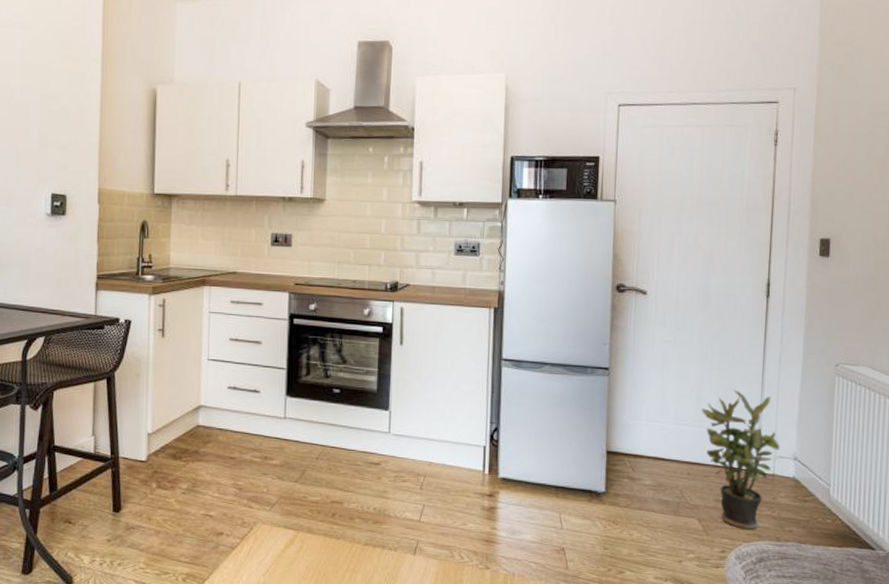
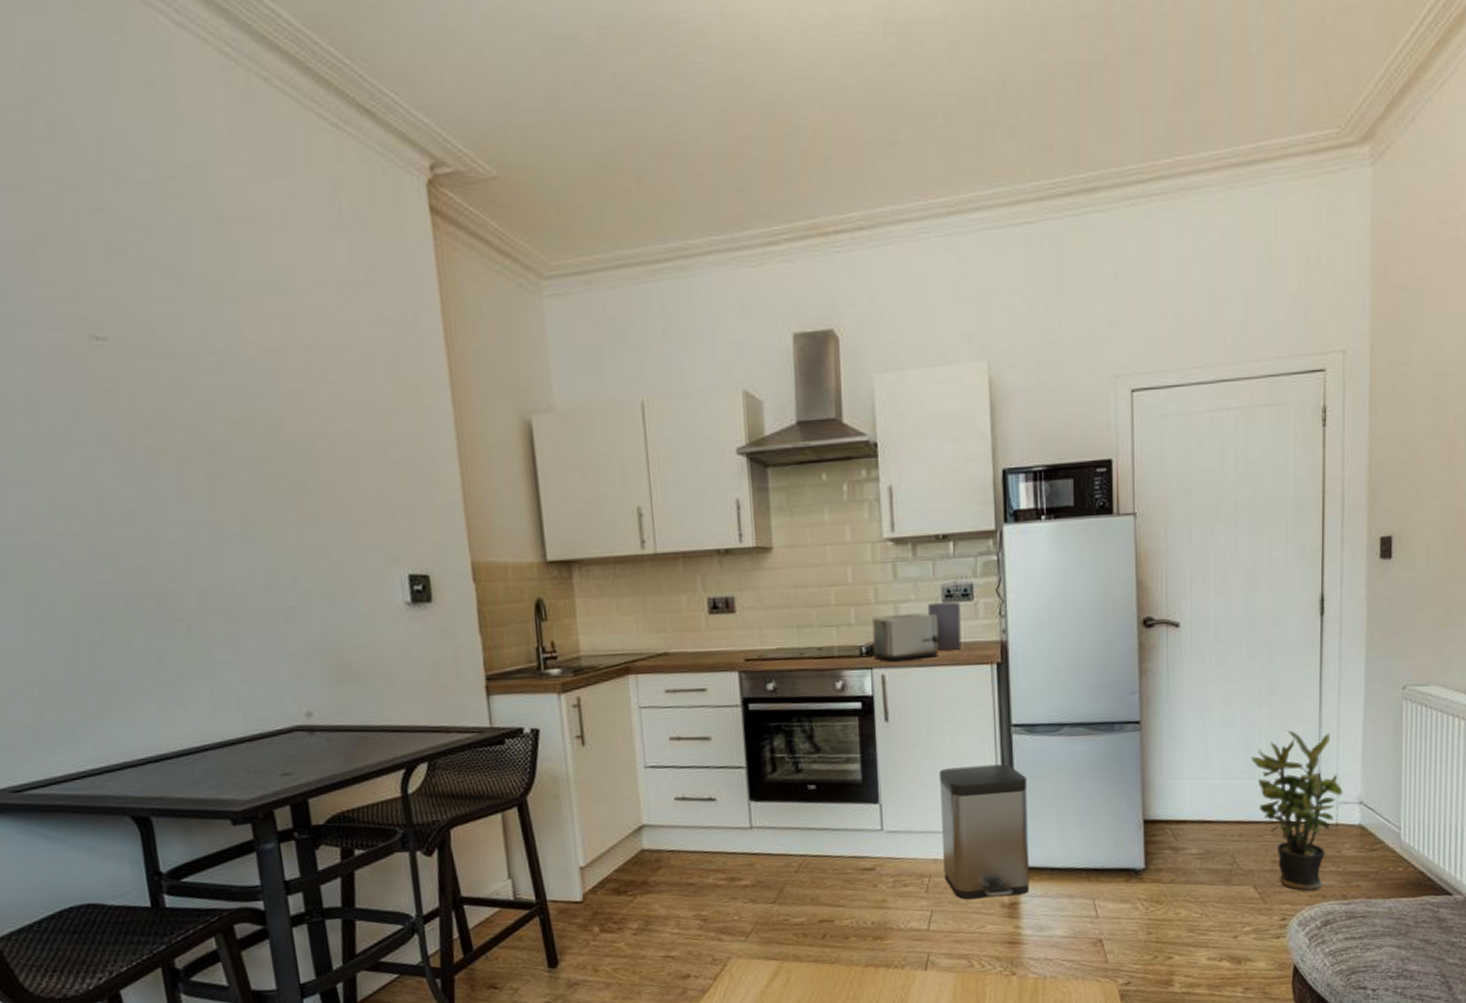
toaster: none [395,260,450,298] -> present [871,612,940,662]
pedal bin: none [436,388,511,501] -> present [938,764,1030,900]
canister: none [442,254,469,294] -> present [927,602,962,651]

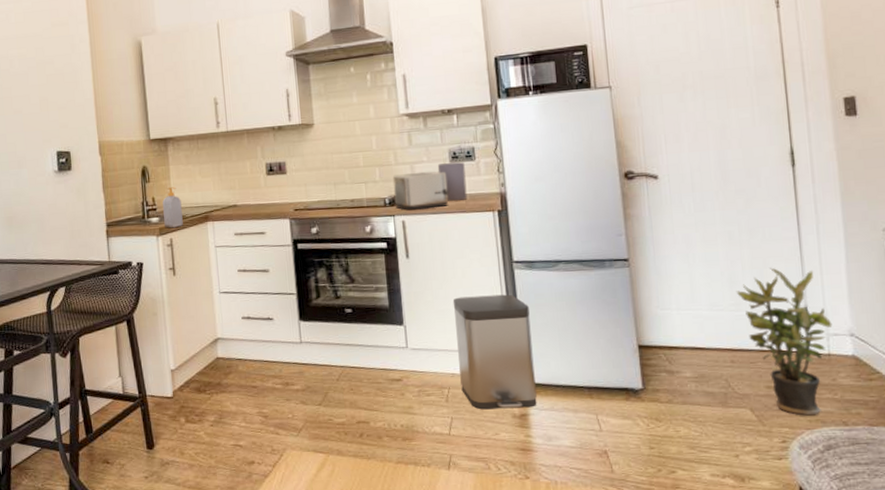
soap bottle: none [566,627,595,684] -> present [163,187,183,229]

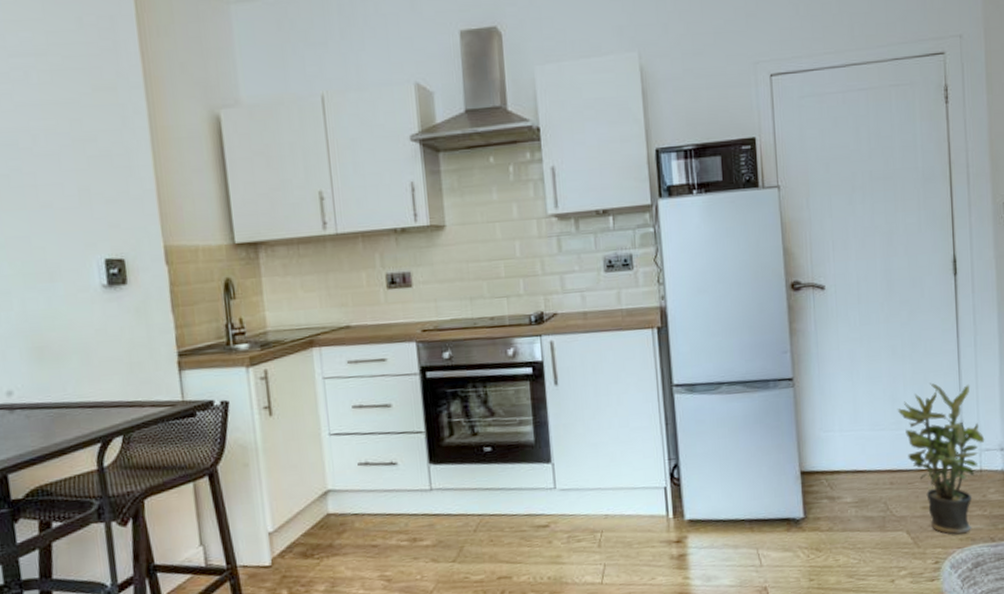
soap bottle: present [163,187,183,229] -> none [253,304,281,357]
toaster: present [392,171,449,210] -> none [539,282,604,329]
canister: present [437,162,467,201] -> none [590,272,624,318]
pedal bin: present [452,294,537,410] -> none [606,422,696,553]

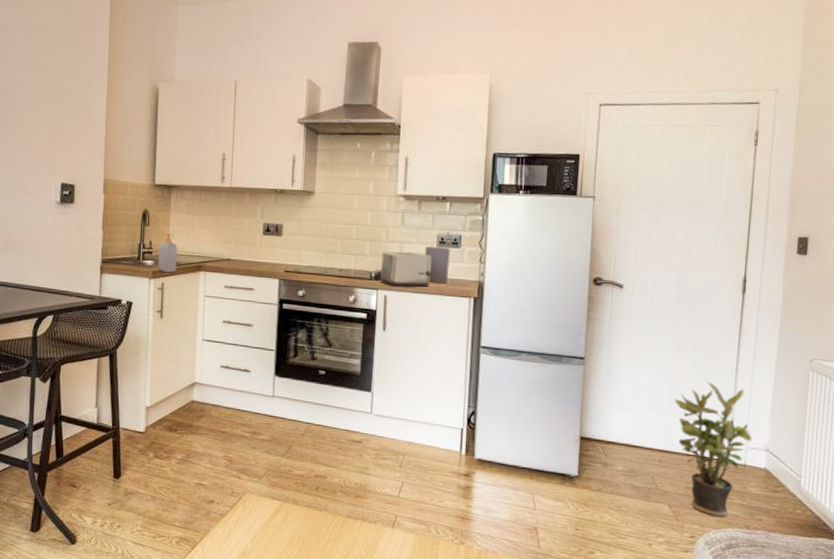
soap bottle: none [253,304,281,357] -> present [158,233,177,273]
toaster: none [539,282,604,329] -> present [380,251,432,287]
canister: none [590,272,624,318] -> present [424,246,450,284]

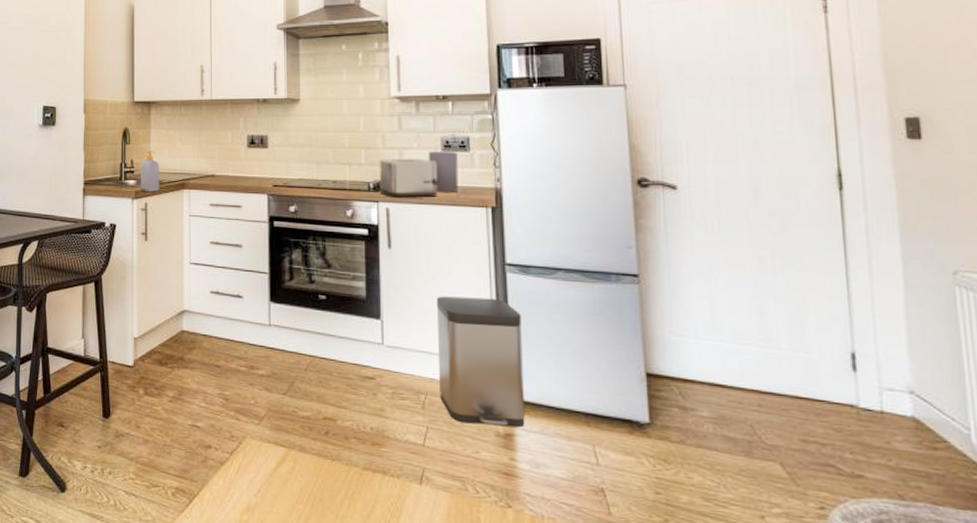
pedal bin: none [415,373,488,481] -> present [436,296,525,428]
potted plant: present [674,381,752,517] -> none [766,302,887,482]

